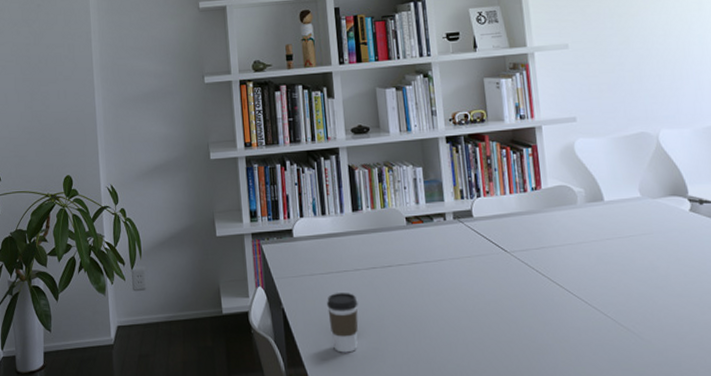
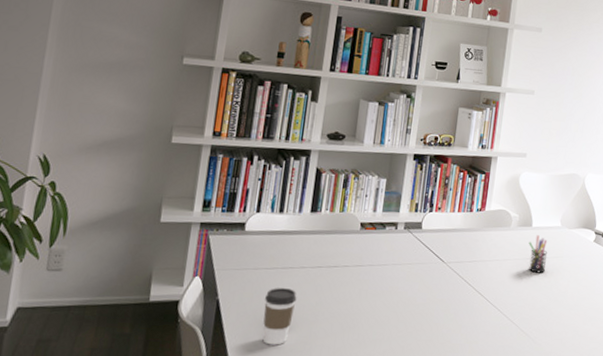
pen holder: none [604,210,634,255] -> present [528,235,548,273]

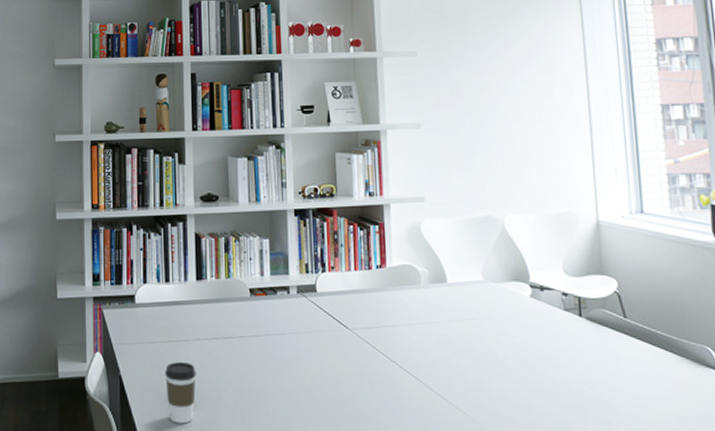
pen holder: present [528,235,548,273] -> none [446,292,474,338]

